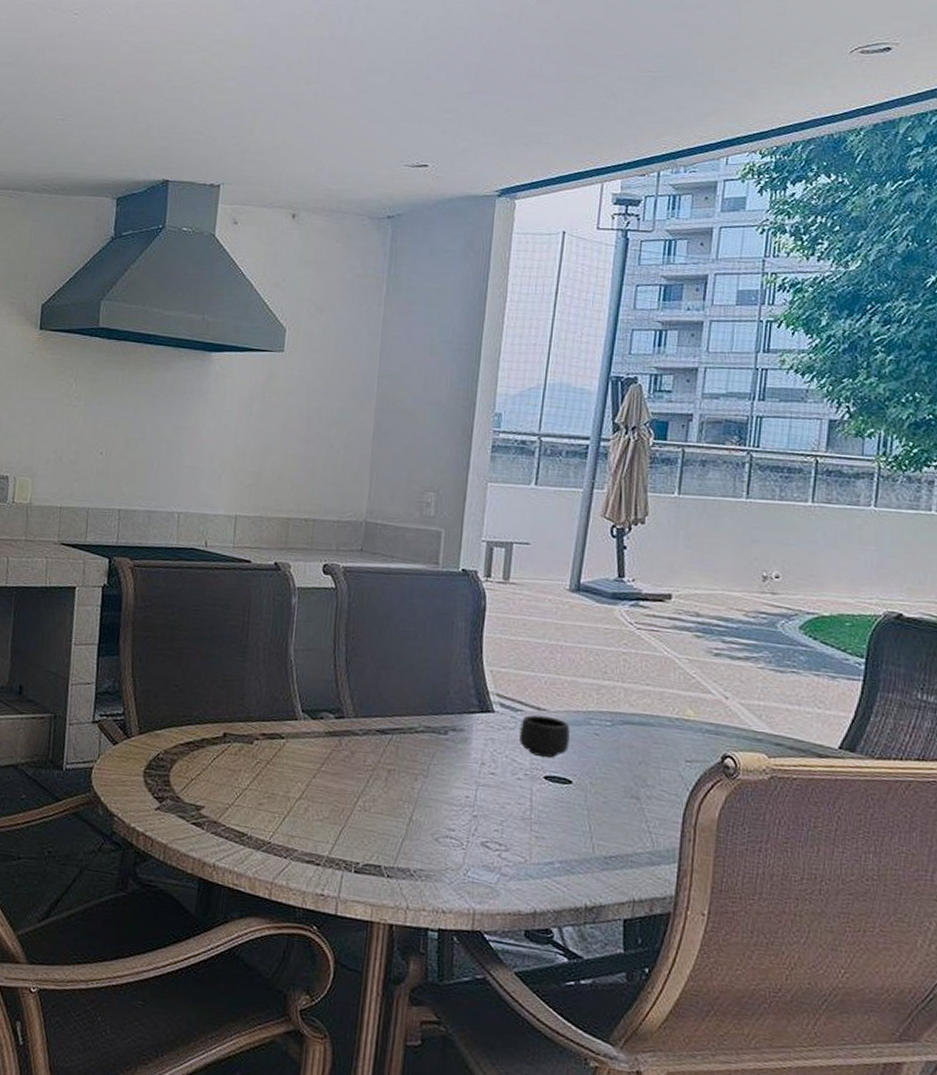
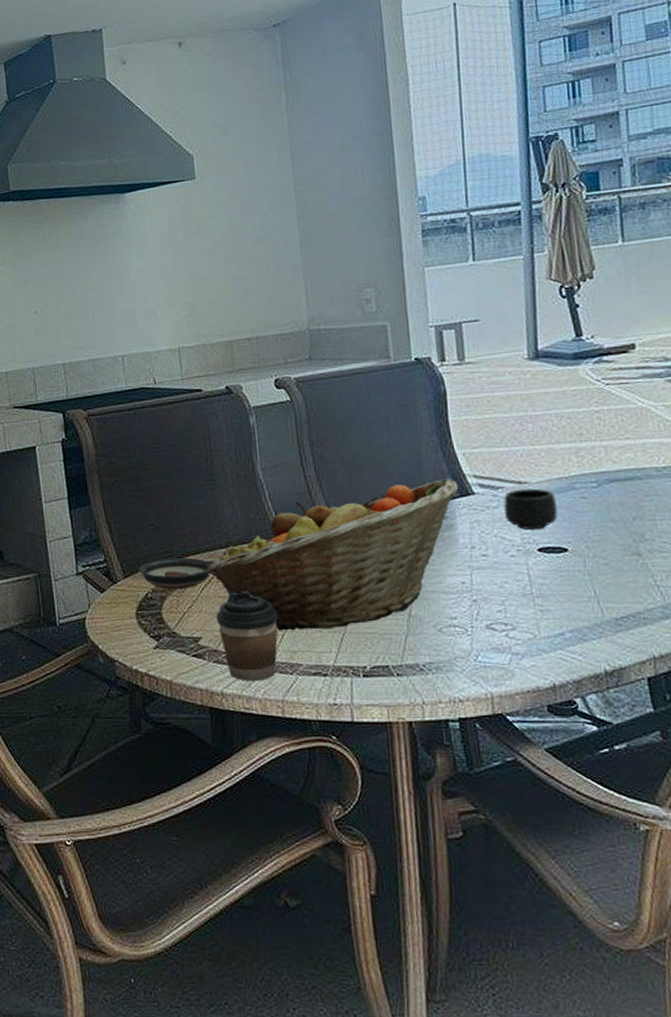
saucer: none [154,721,229,756] -> present [138,557,213,590]
fruit basket: none [221,688,481,821] -> present [206,478,459,631]
coffee cup: none [222,766,284,860] -> present [216,590,279,681]

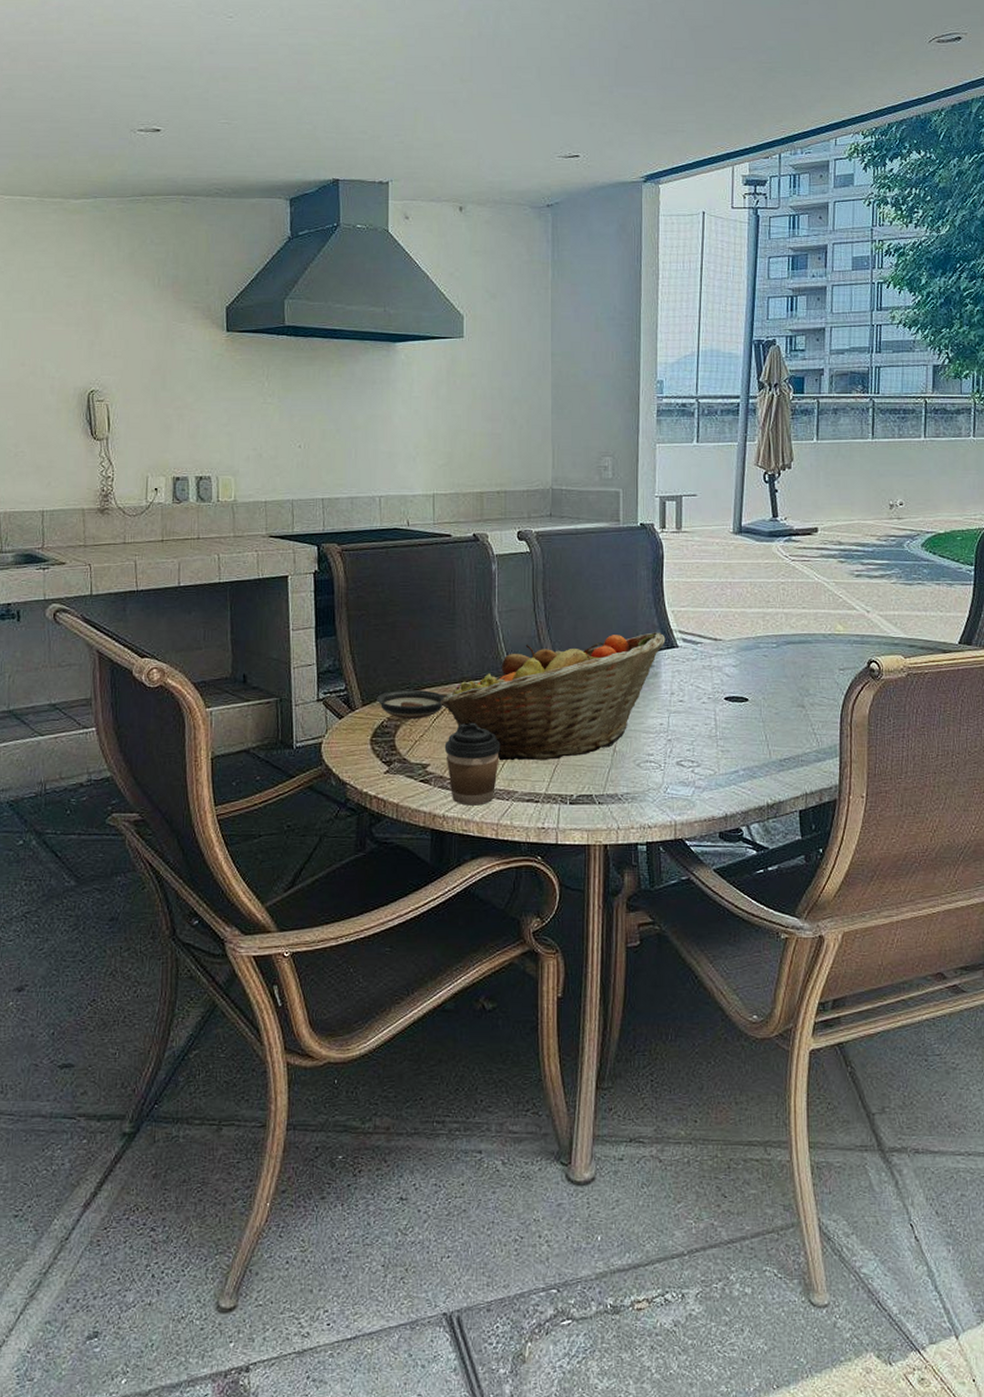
mug: present [504,488,558,531] -> none [701,645,743,682]

